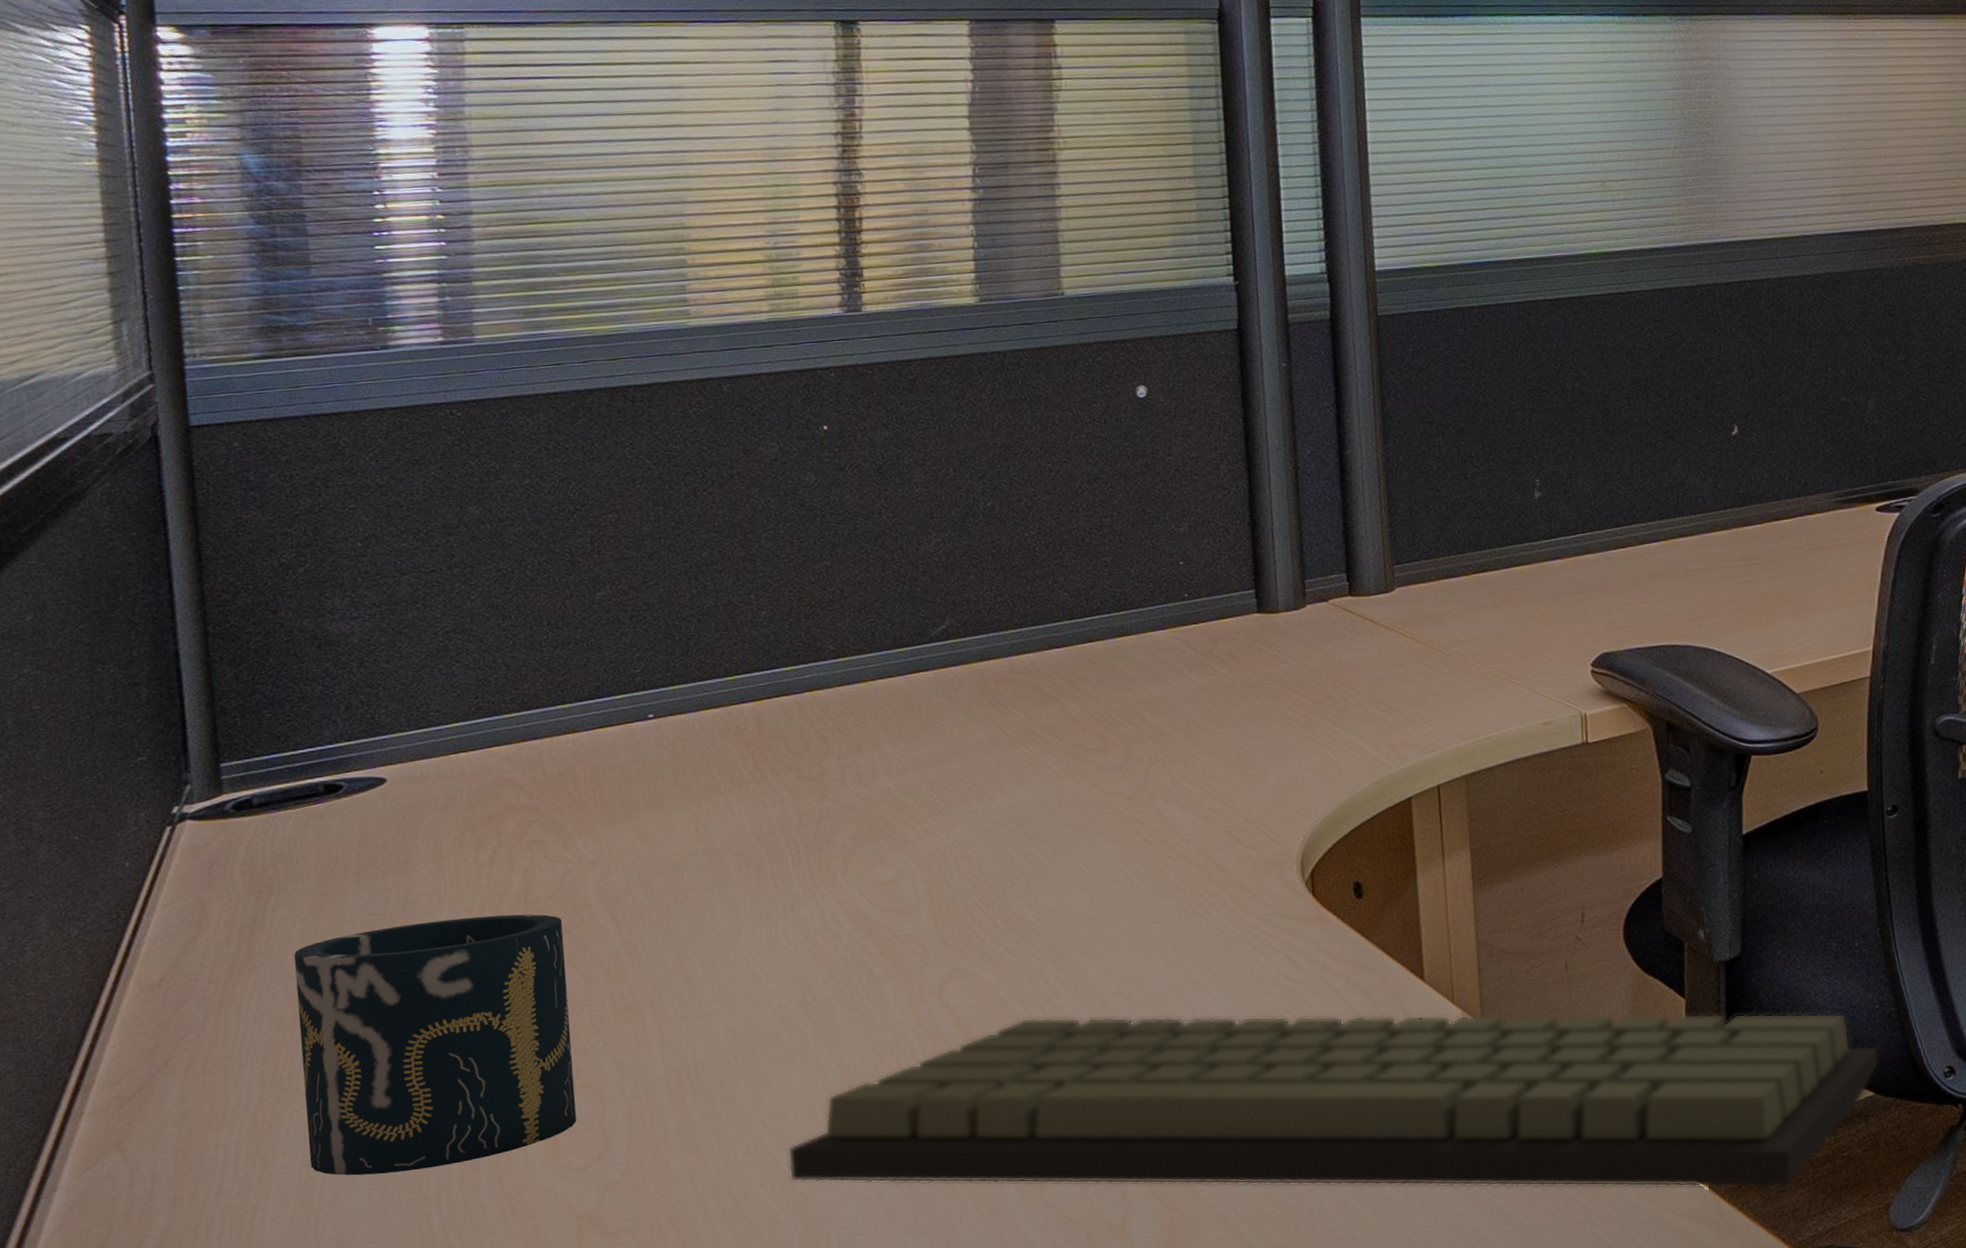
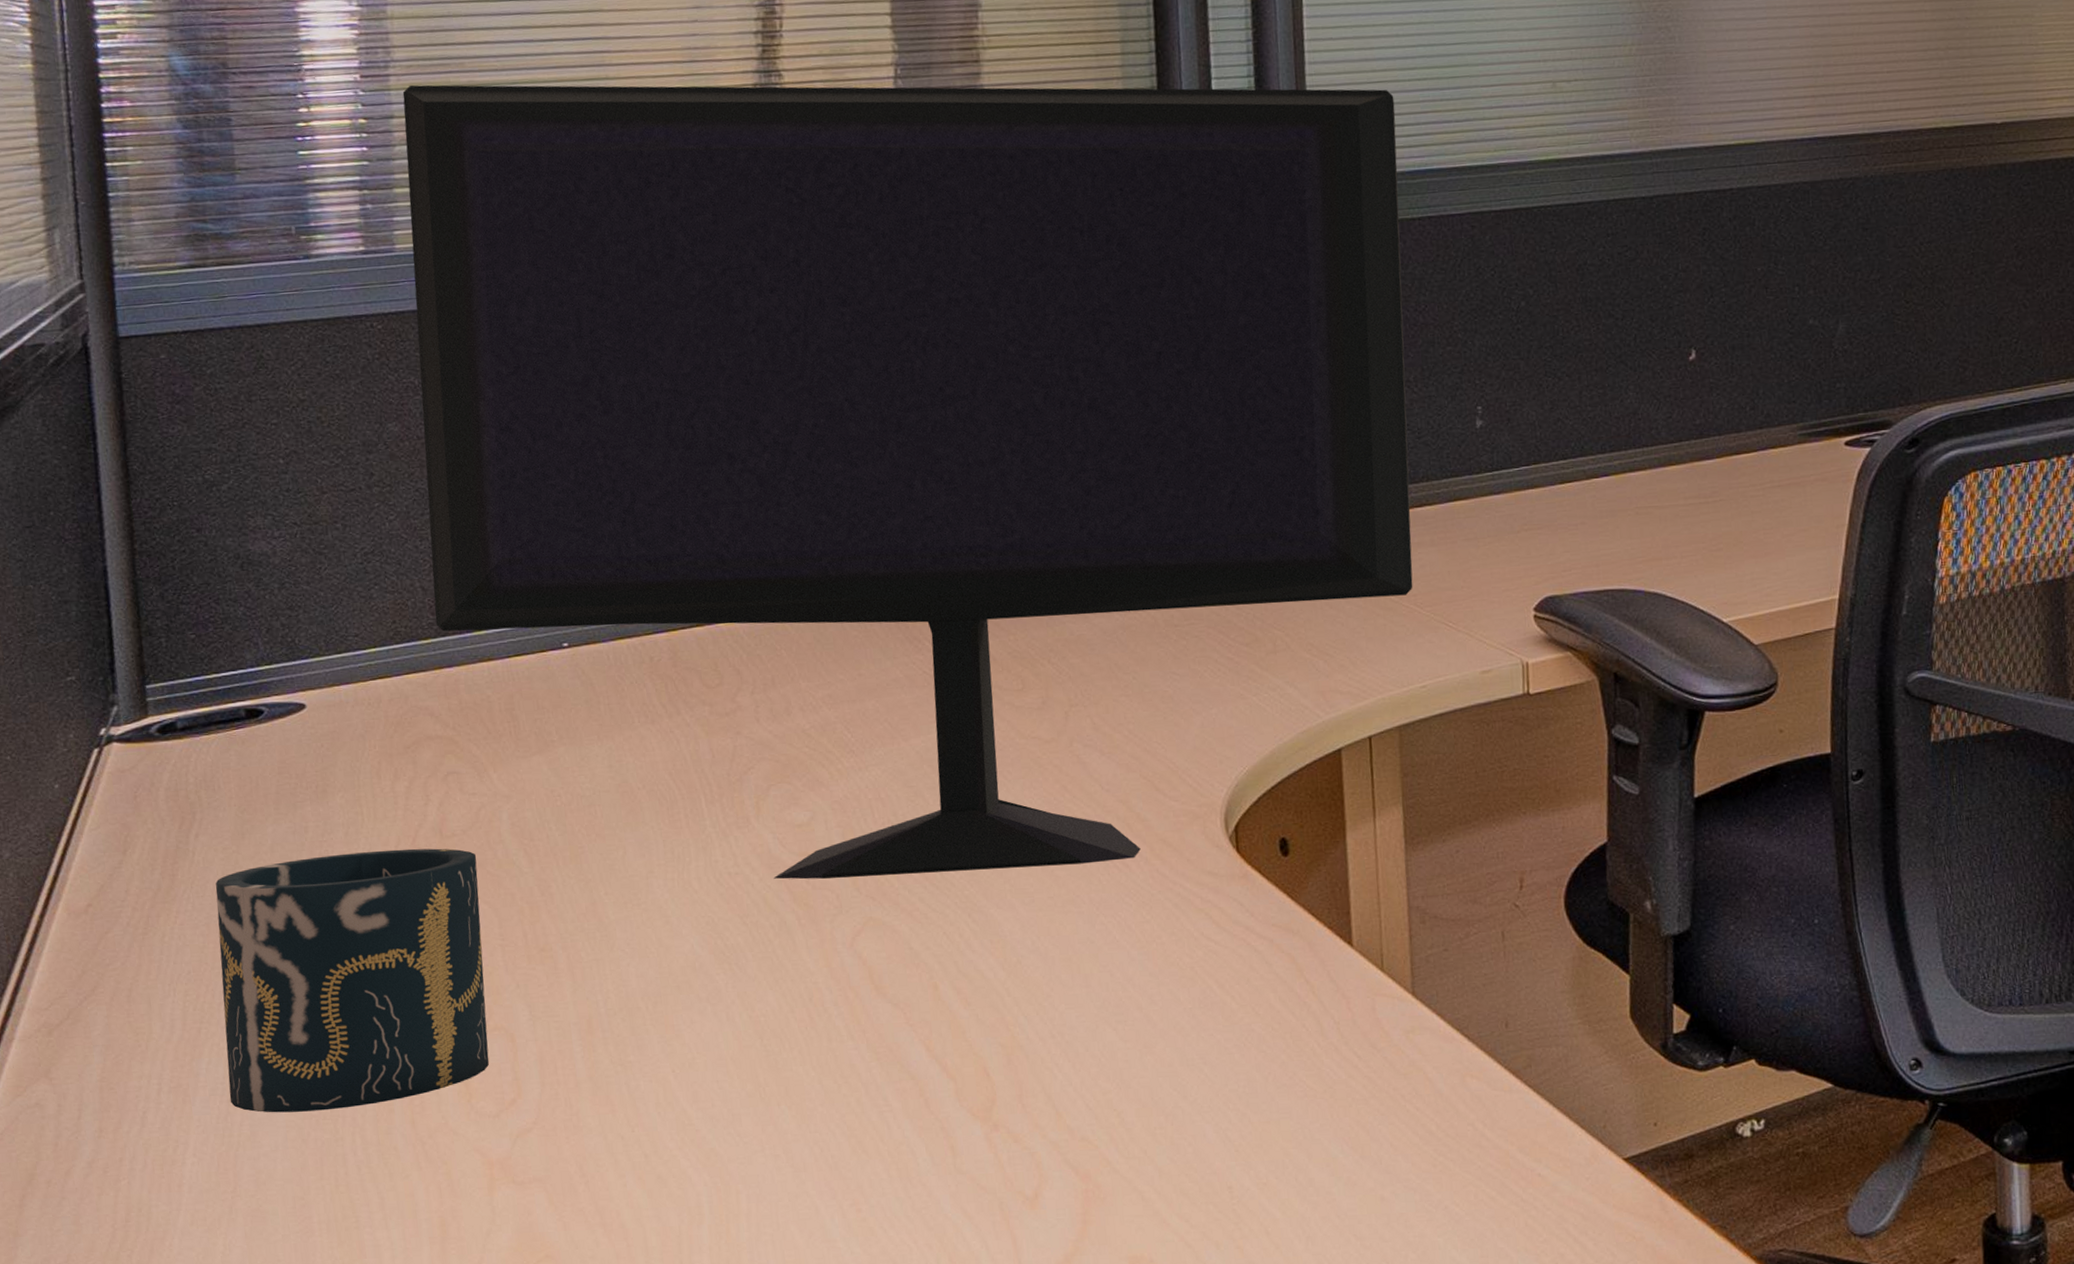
computer monitor: none [481,182,1478,934] -> present [402,85,1413,879]
keyboard: present [787,1013,1880,1188] -> none [697,972,1840,1184]

